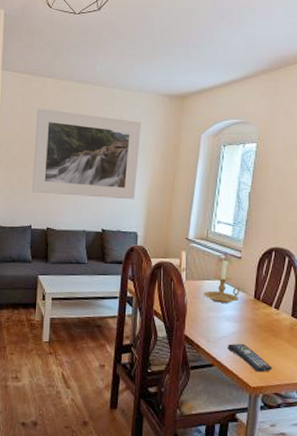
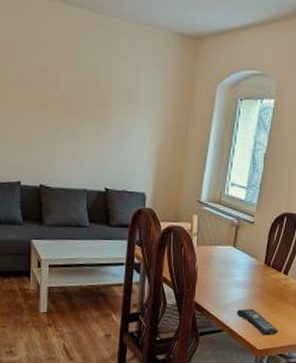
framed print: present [32,108,141,200] -> none [19,35,150,156]
candle holder: present [203,258,240,303] -> none [214,223,251,269]

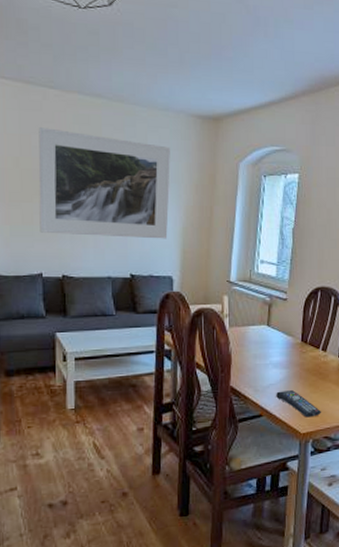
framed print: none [19,35,150,156] -> present [38,127,170,239]

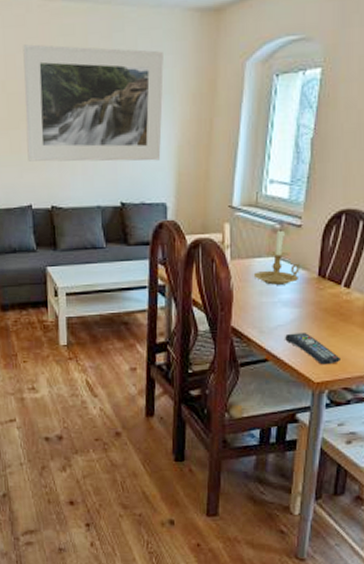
candle holder: none [248,301,286,349] -> present [253,228,300,285]

